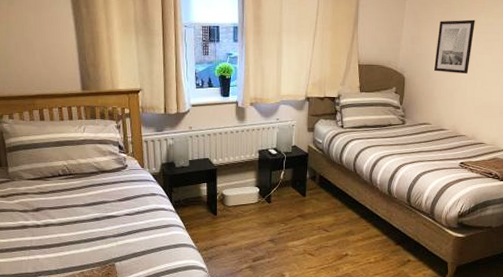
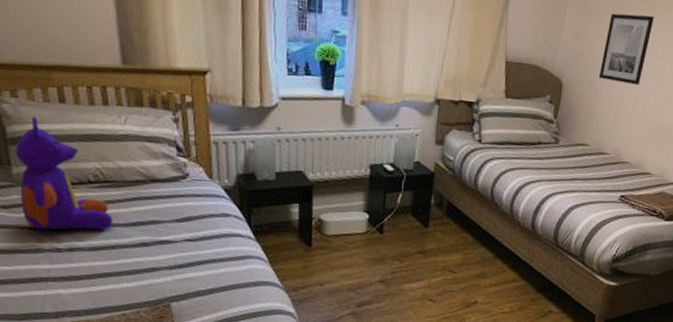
stuffed bear: none [11,131,75,212] -> present [16,116,112,231]

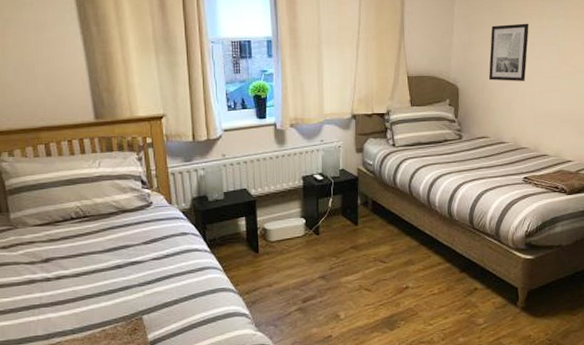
stuffed bear: present [16,116,112,231] -> none [13,169,91,264]

